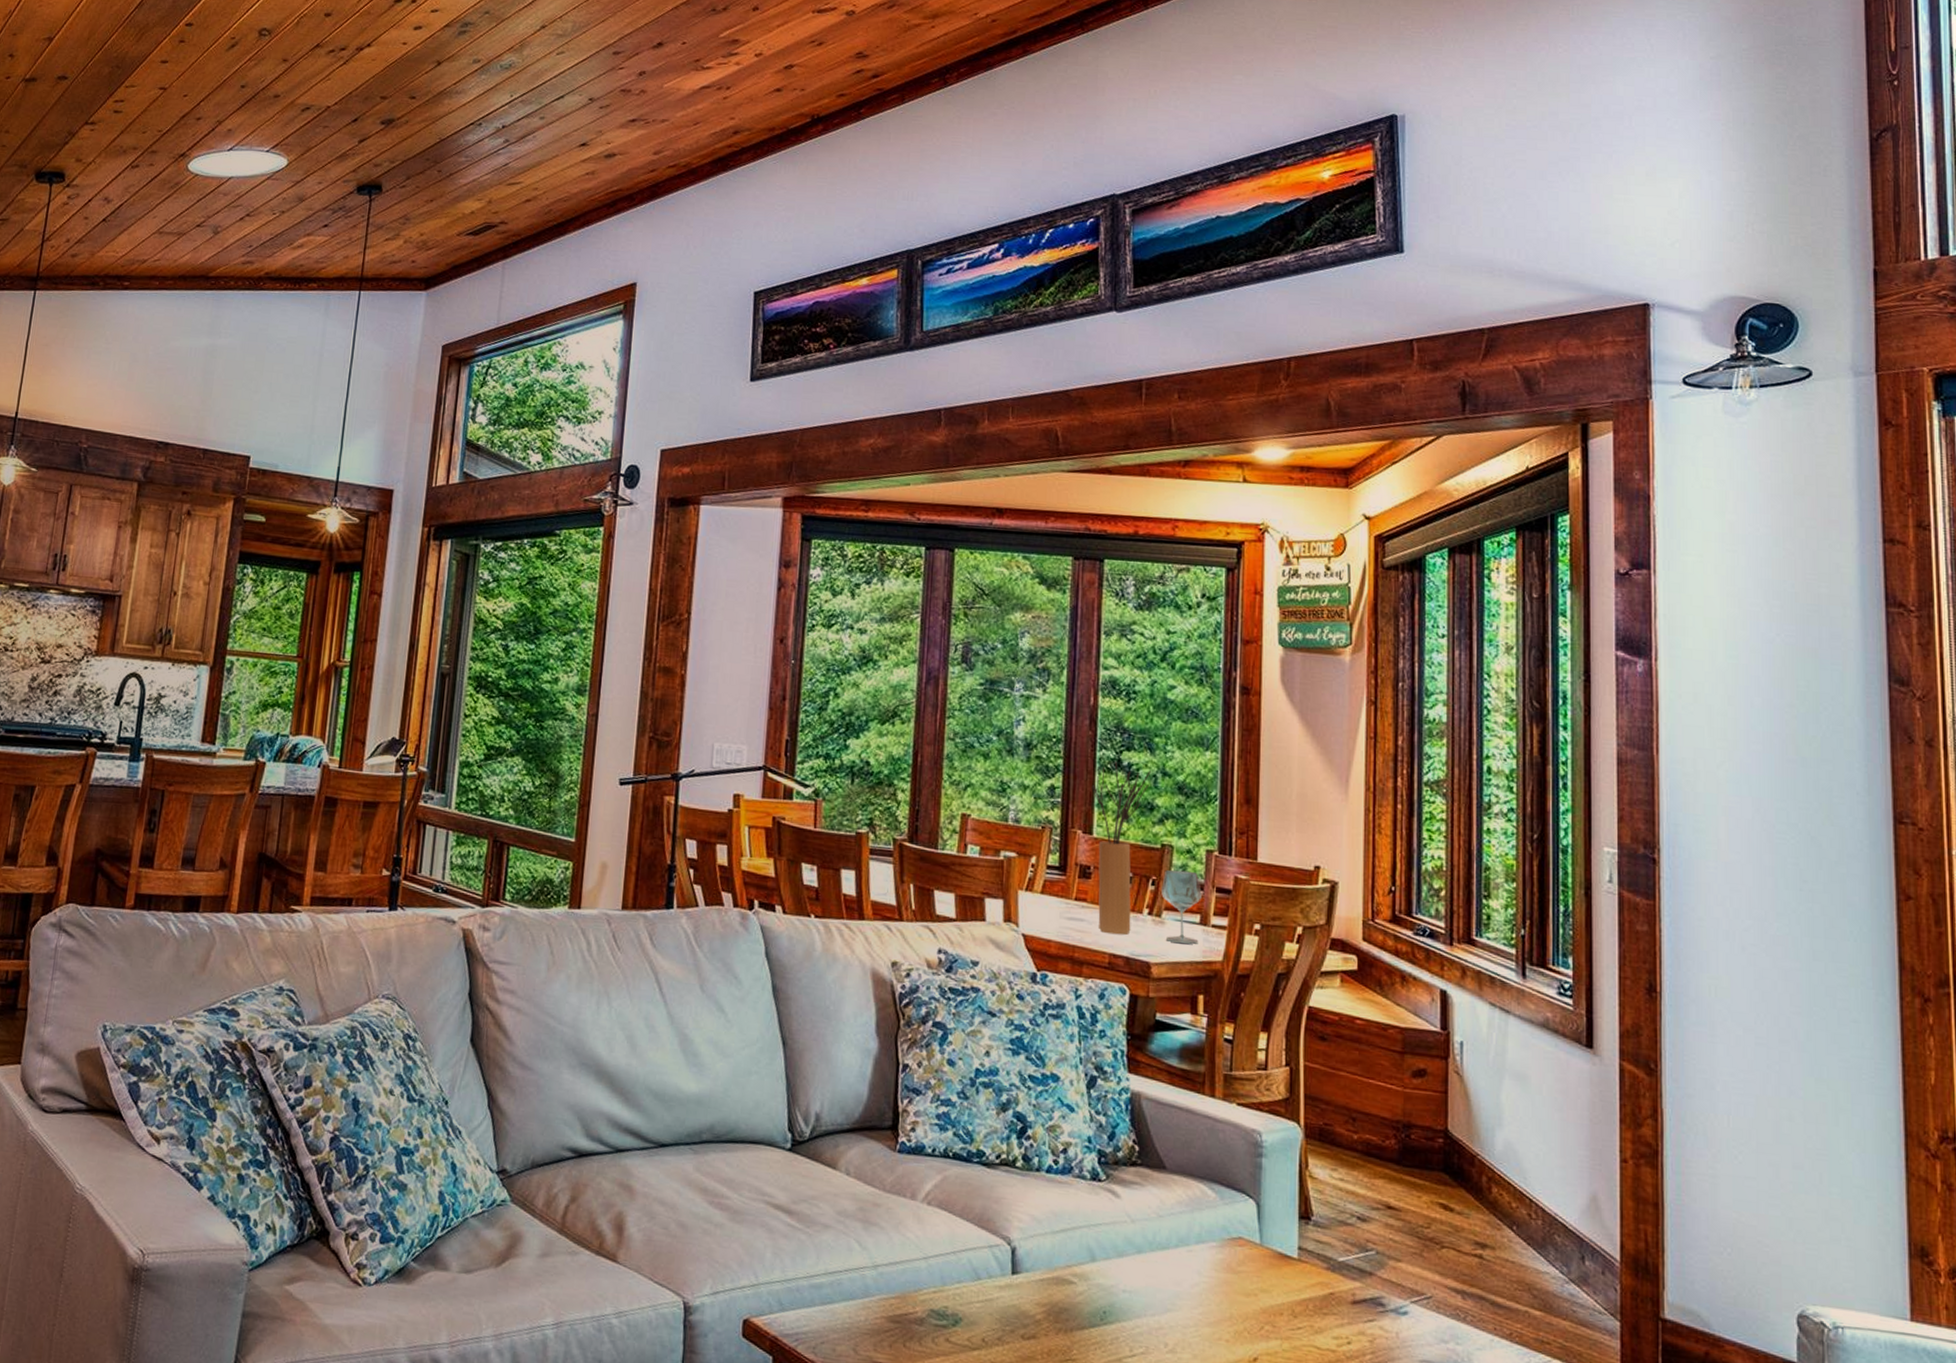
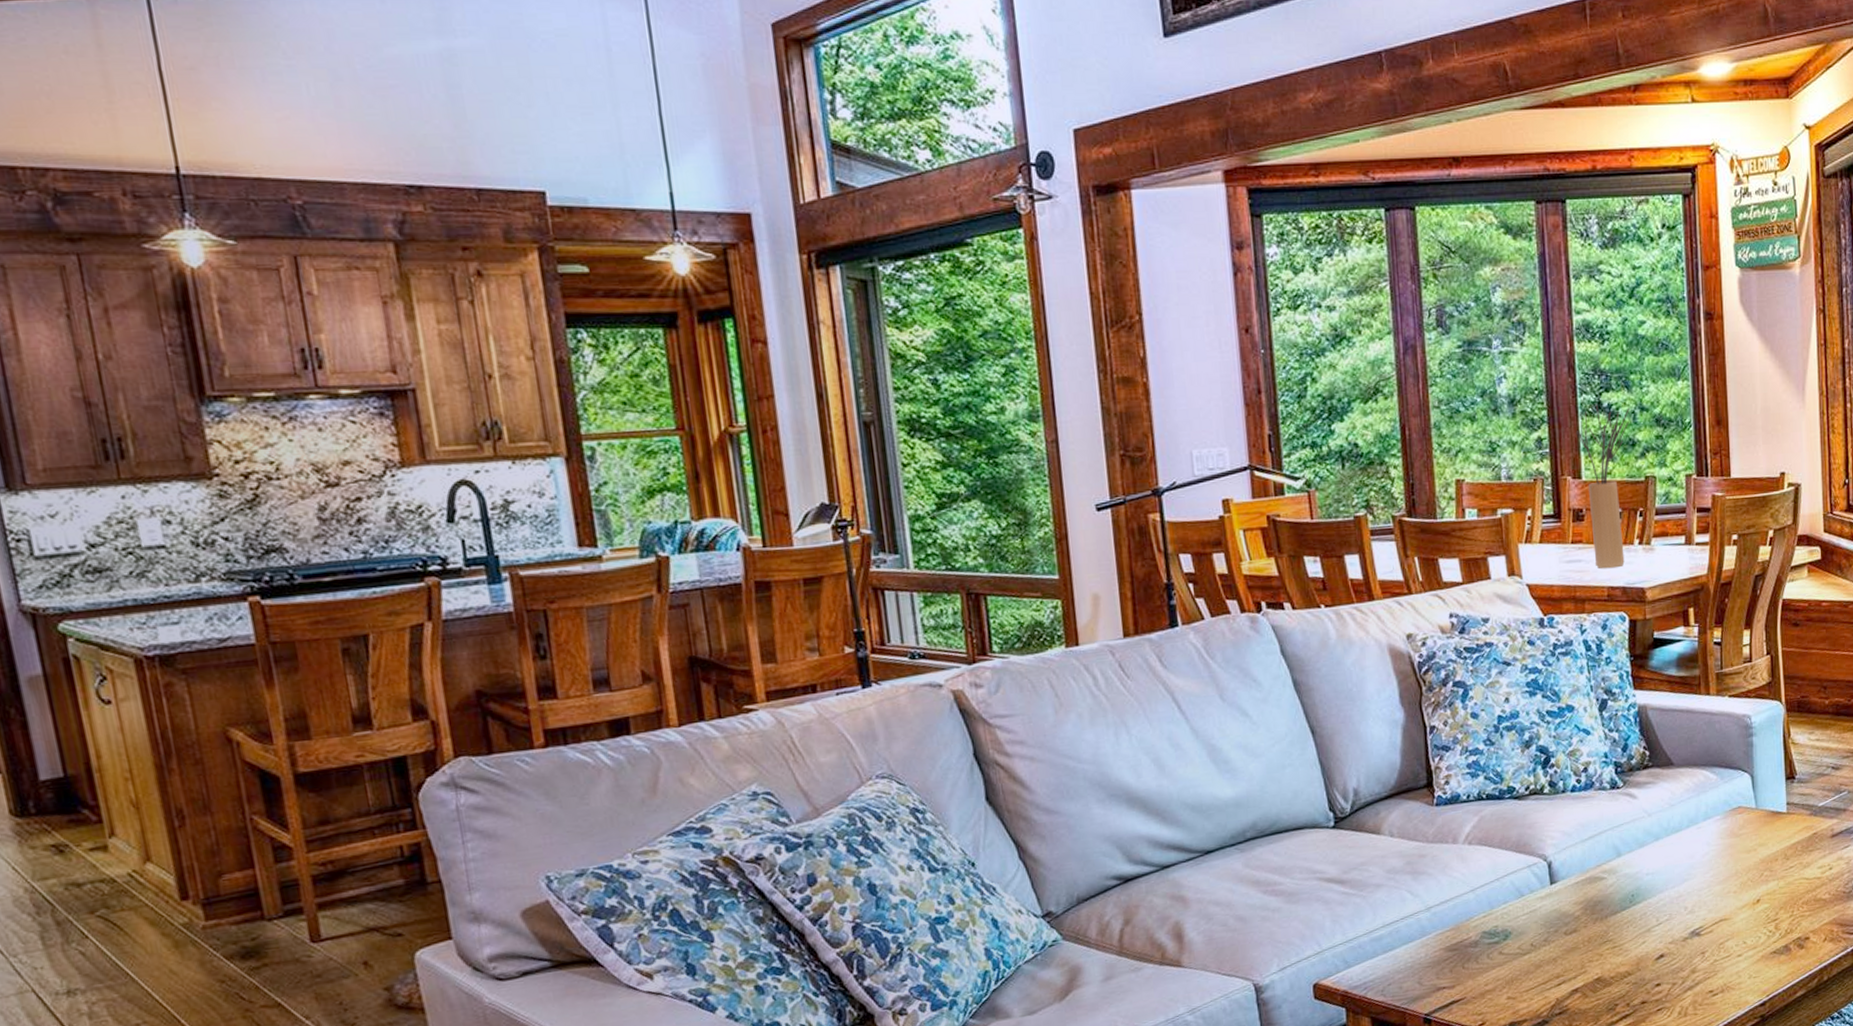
wine glass: present [1161,869,1202,944] -> none [1648,497,1685,566]

